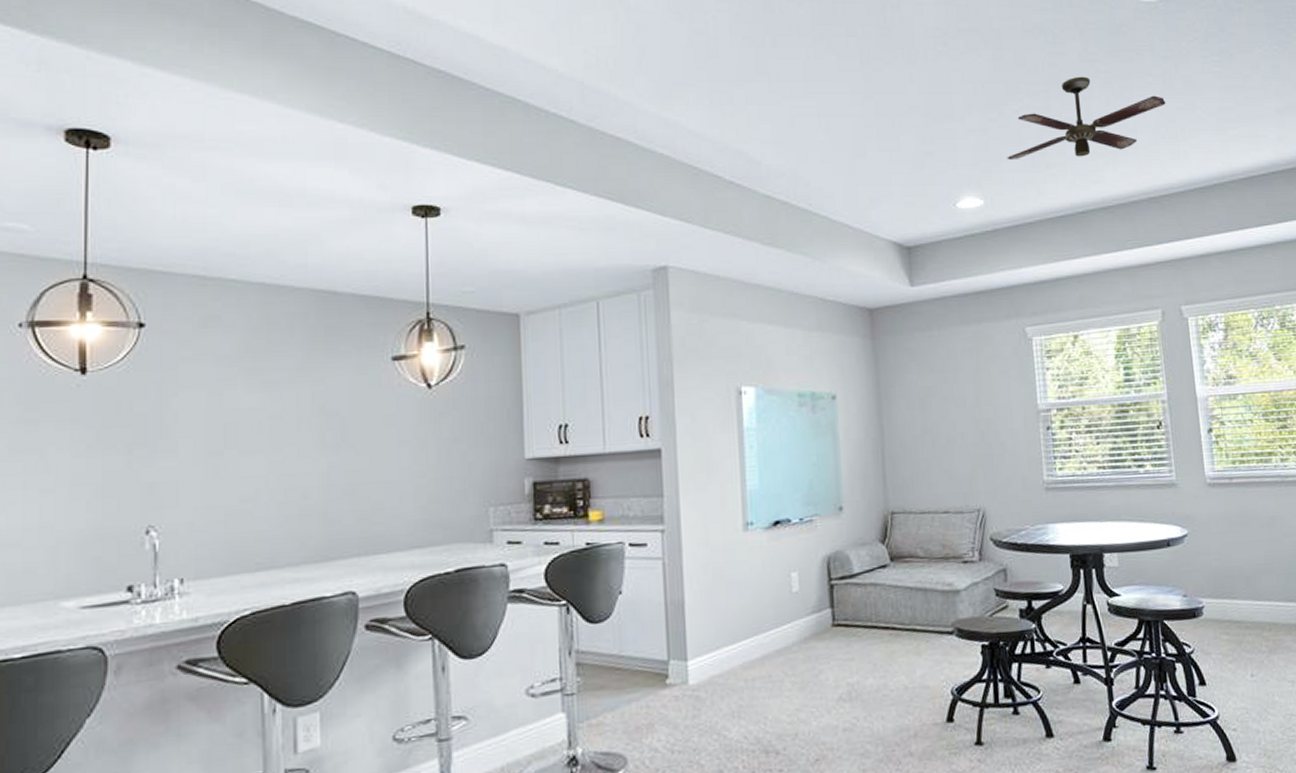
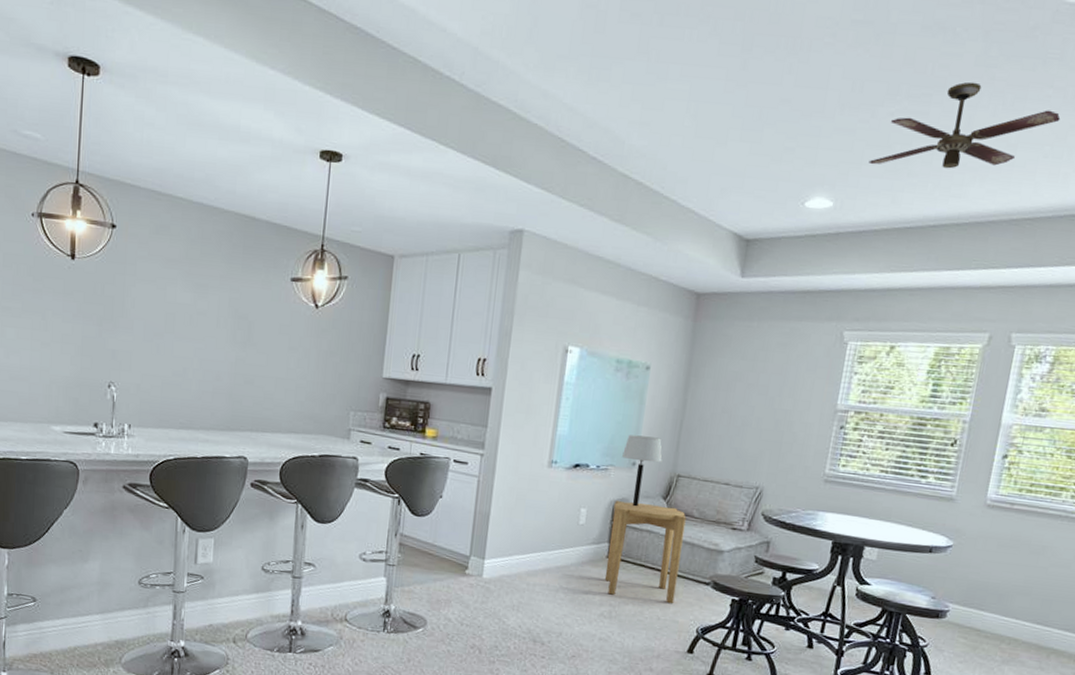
table lamp: none [825,473,871,559] -> present [622,435,663,507]
side table: none [828,550,919,671] -> present [604,501,687,603]

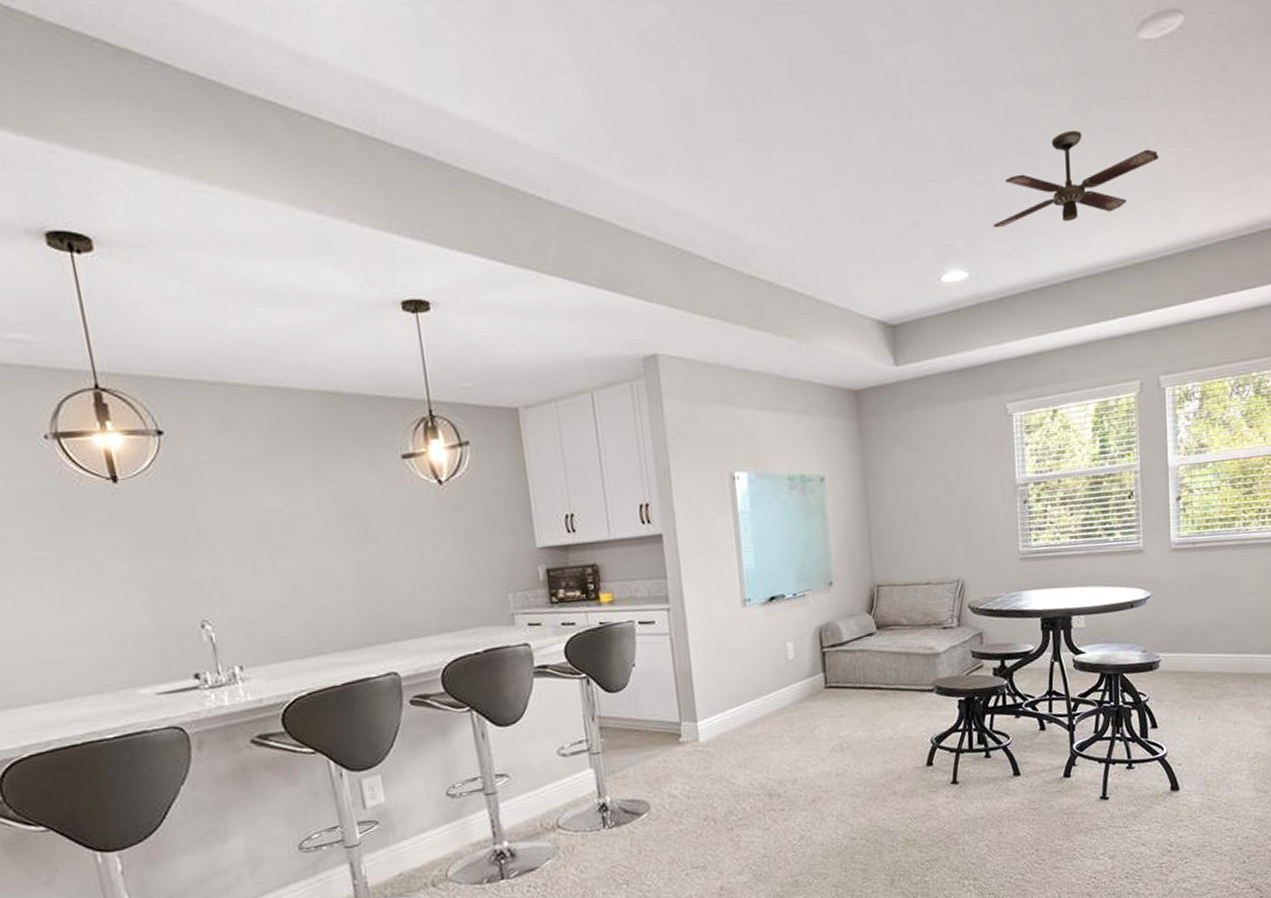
side table: present [604,501,687,603] -> none [820,619,902,726]
table lamp: present [622,435,663,507] -> none [816,550,859,629]

